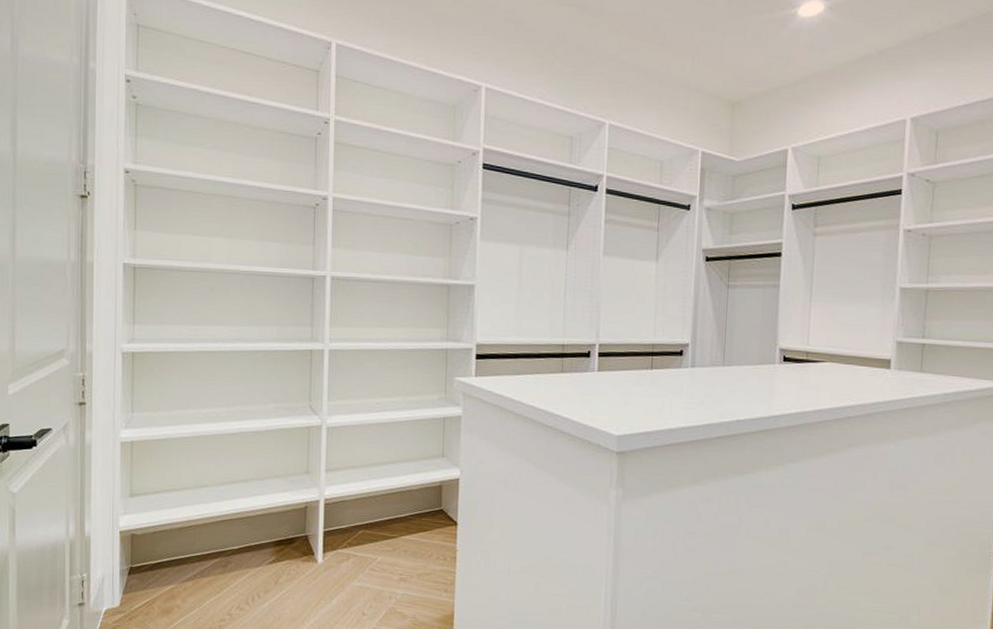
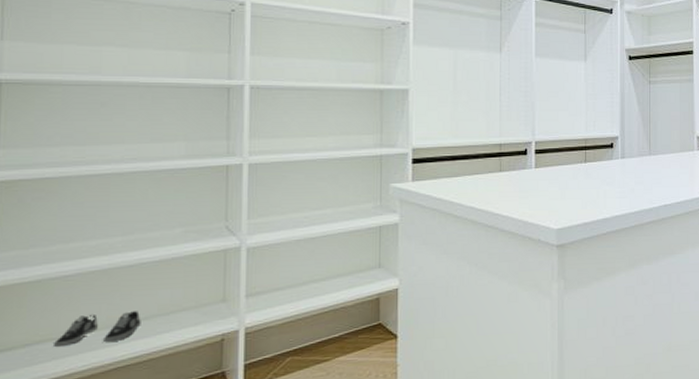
shoe: none [176,472,242,498] -> present [54,311,141,348]

